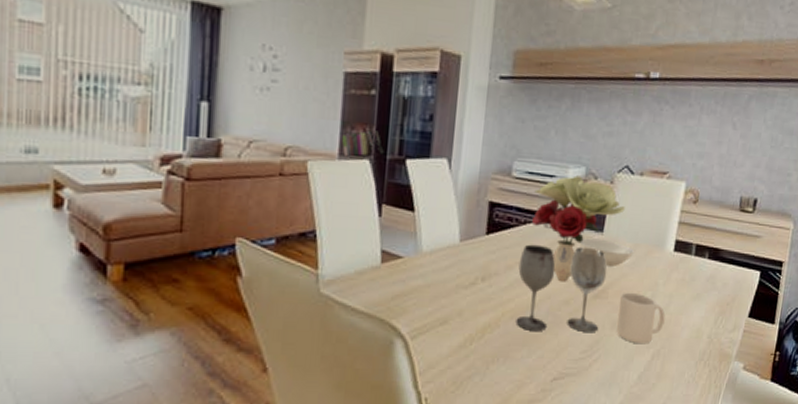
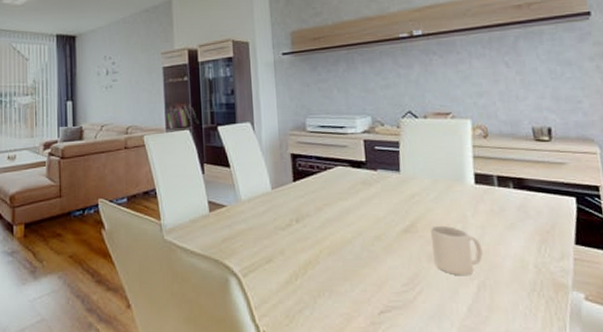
wineglass: present [516,244,608,332] -> none [326,186,416,266]
flower bouquet: present [532,175,625,282] -> none [329,124,416,219]
soup bowl: present [579,238,635,266] -> none [379,177,435,202]

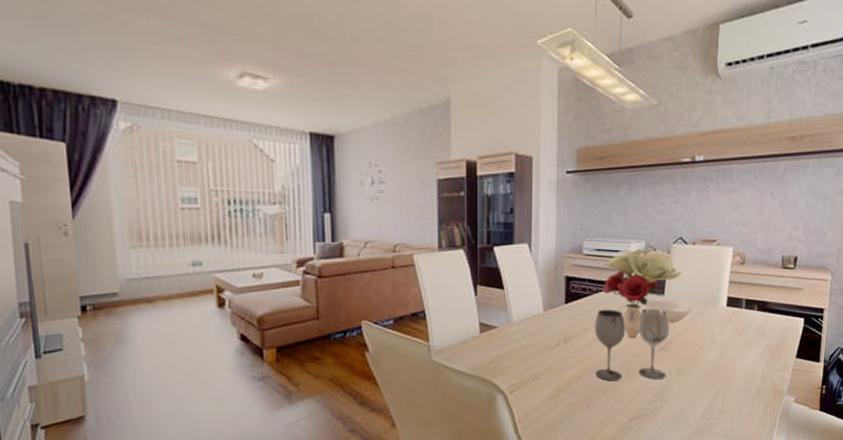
wineglass: none [326,186,416,266] -> present [594,308,670,381]
flower bouquet: none [329,124,416,219] -> present [603,249,682,339]
soup bowl: none [379,177,435,202] -> present [644,300,693,323]
mug: present [431,225,483,276] -> none [682,343,723,387]

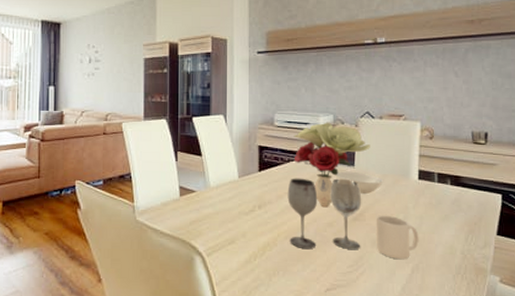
books: present [440,225,475,249] -> none [146,98,176,118]
mug: none [682,343,723,387] -> present [377,215,419,260]

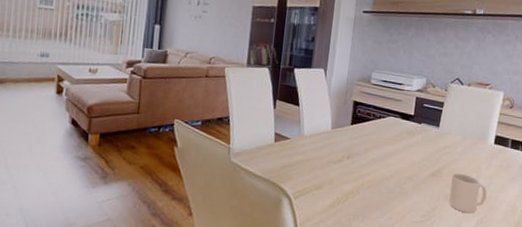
books: none [146,98,176,118] -> present [250,47,279,66]
wineglass: present [287,178,362,249] -> none [372,133,442,202]
flower bouquet: present [293,122,370,208] -> none [385,84,456,163]
soup bowl: present [335,171,384,194] -> none [420,130,464,153]

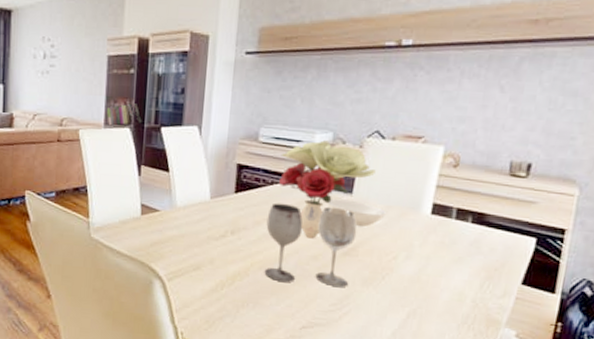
wineglass: none [372,133,442,202] -> present [264,203,357,287]
flower bouquet: none [385,84,456,163] -> present [279,140,376,239]
soup bowl: none [420,130,464,153] -> present [327,198,387,227]
mug: present [449,173,487,214] -> none [368,251,422,303]

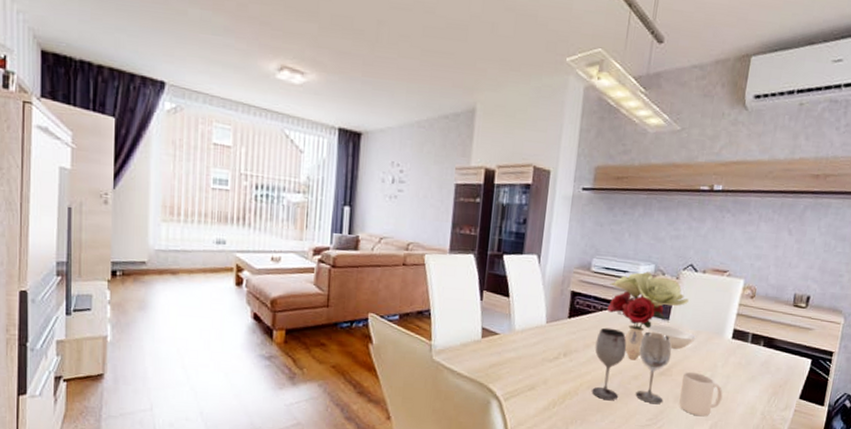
books: present [107,103,142,126] -> none [452,231,486,252]
mug: none [368,251,422,303] -> present [679,371,723,417]

